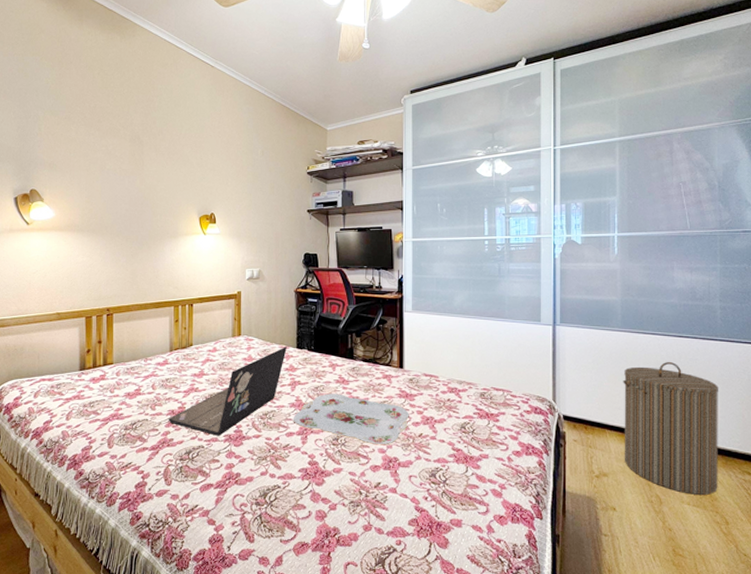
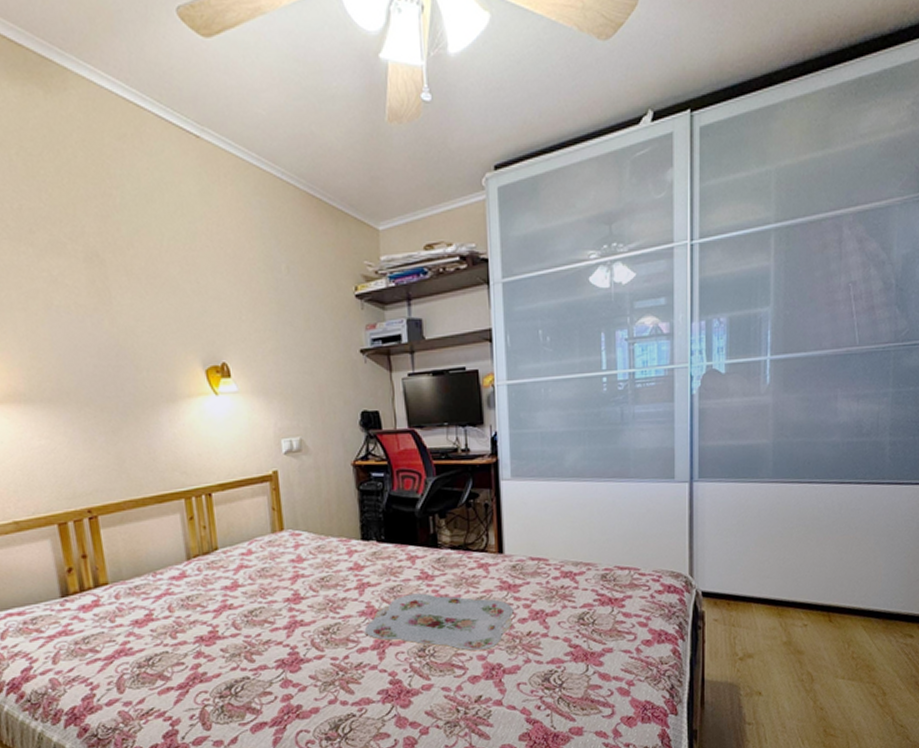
laptop: present [168,347,287,436] -> none [196,539,349,663]
laundry hamper: present [623,361,719,495] -> none [772,514,884,667]

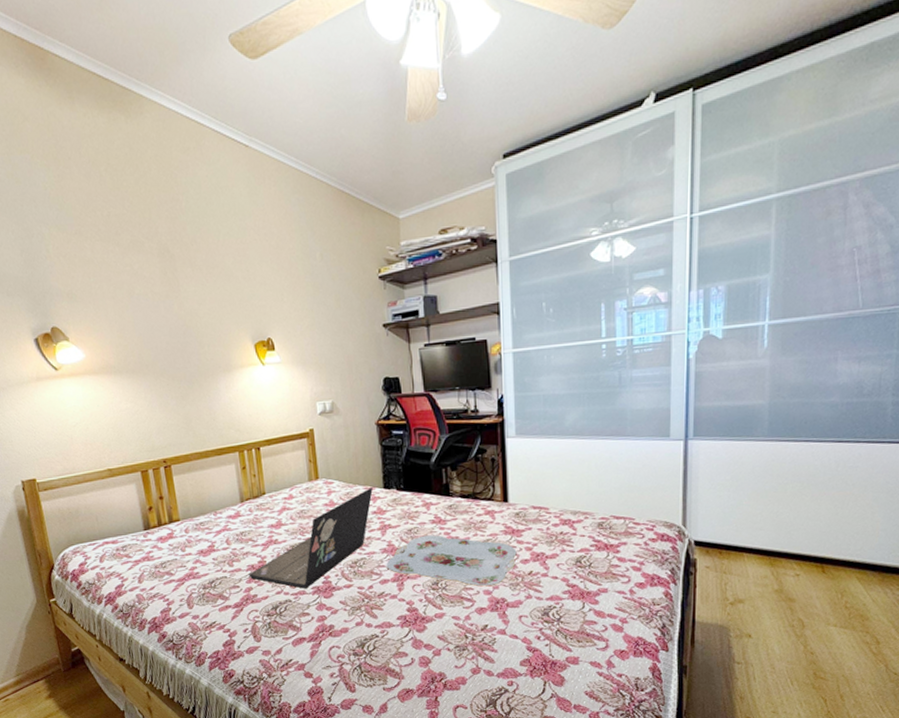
laptop: none [196,539,349,663] -> present [248,488,373,589]

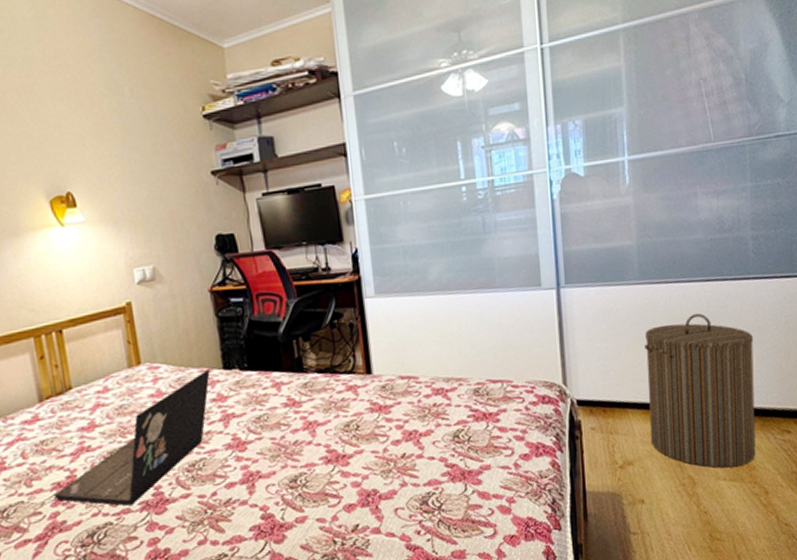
serving tray: present [386,535,517,587] -> none [231,420,387,479]
laundry hamper: none [763,471,882,616] -> present [644,313,756,468]

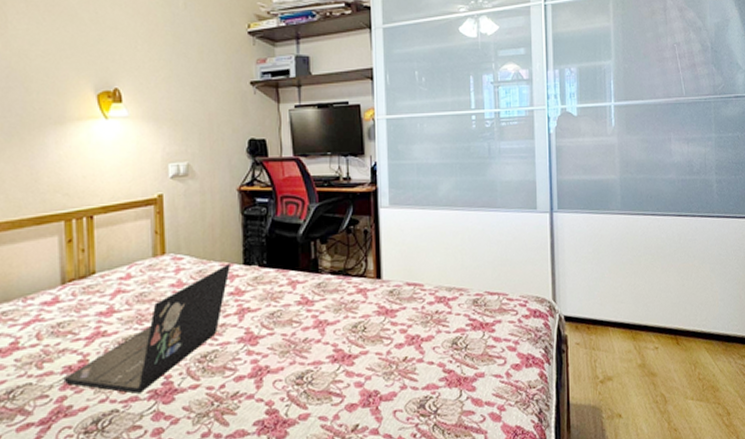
laundry hamper: present [644,313,756,468] -> none [625,244,719,388]

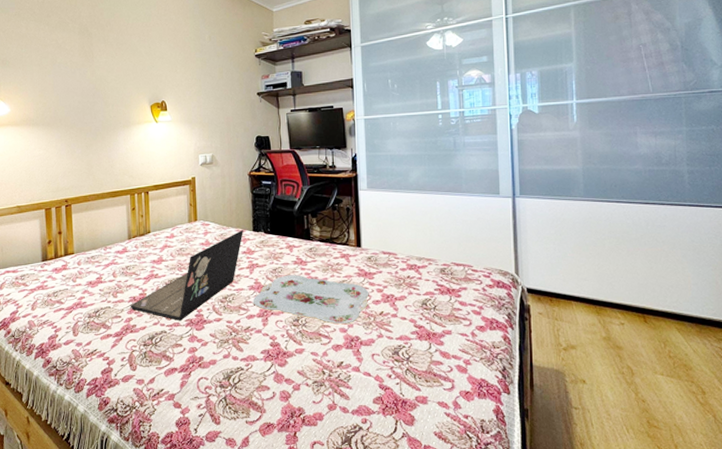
serving tray: none [242,318,391,379] -> present [252,275,369,325]

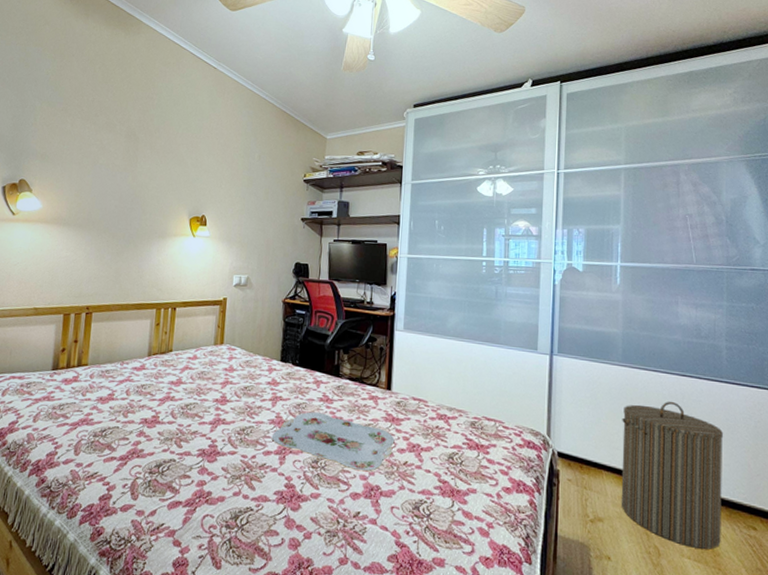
laptop: present [130,230,243,321] -> none [140,359,270,450]
laundry hamper: none [588,229,693,365] -> present [621,401,724,549]

